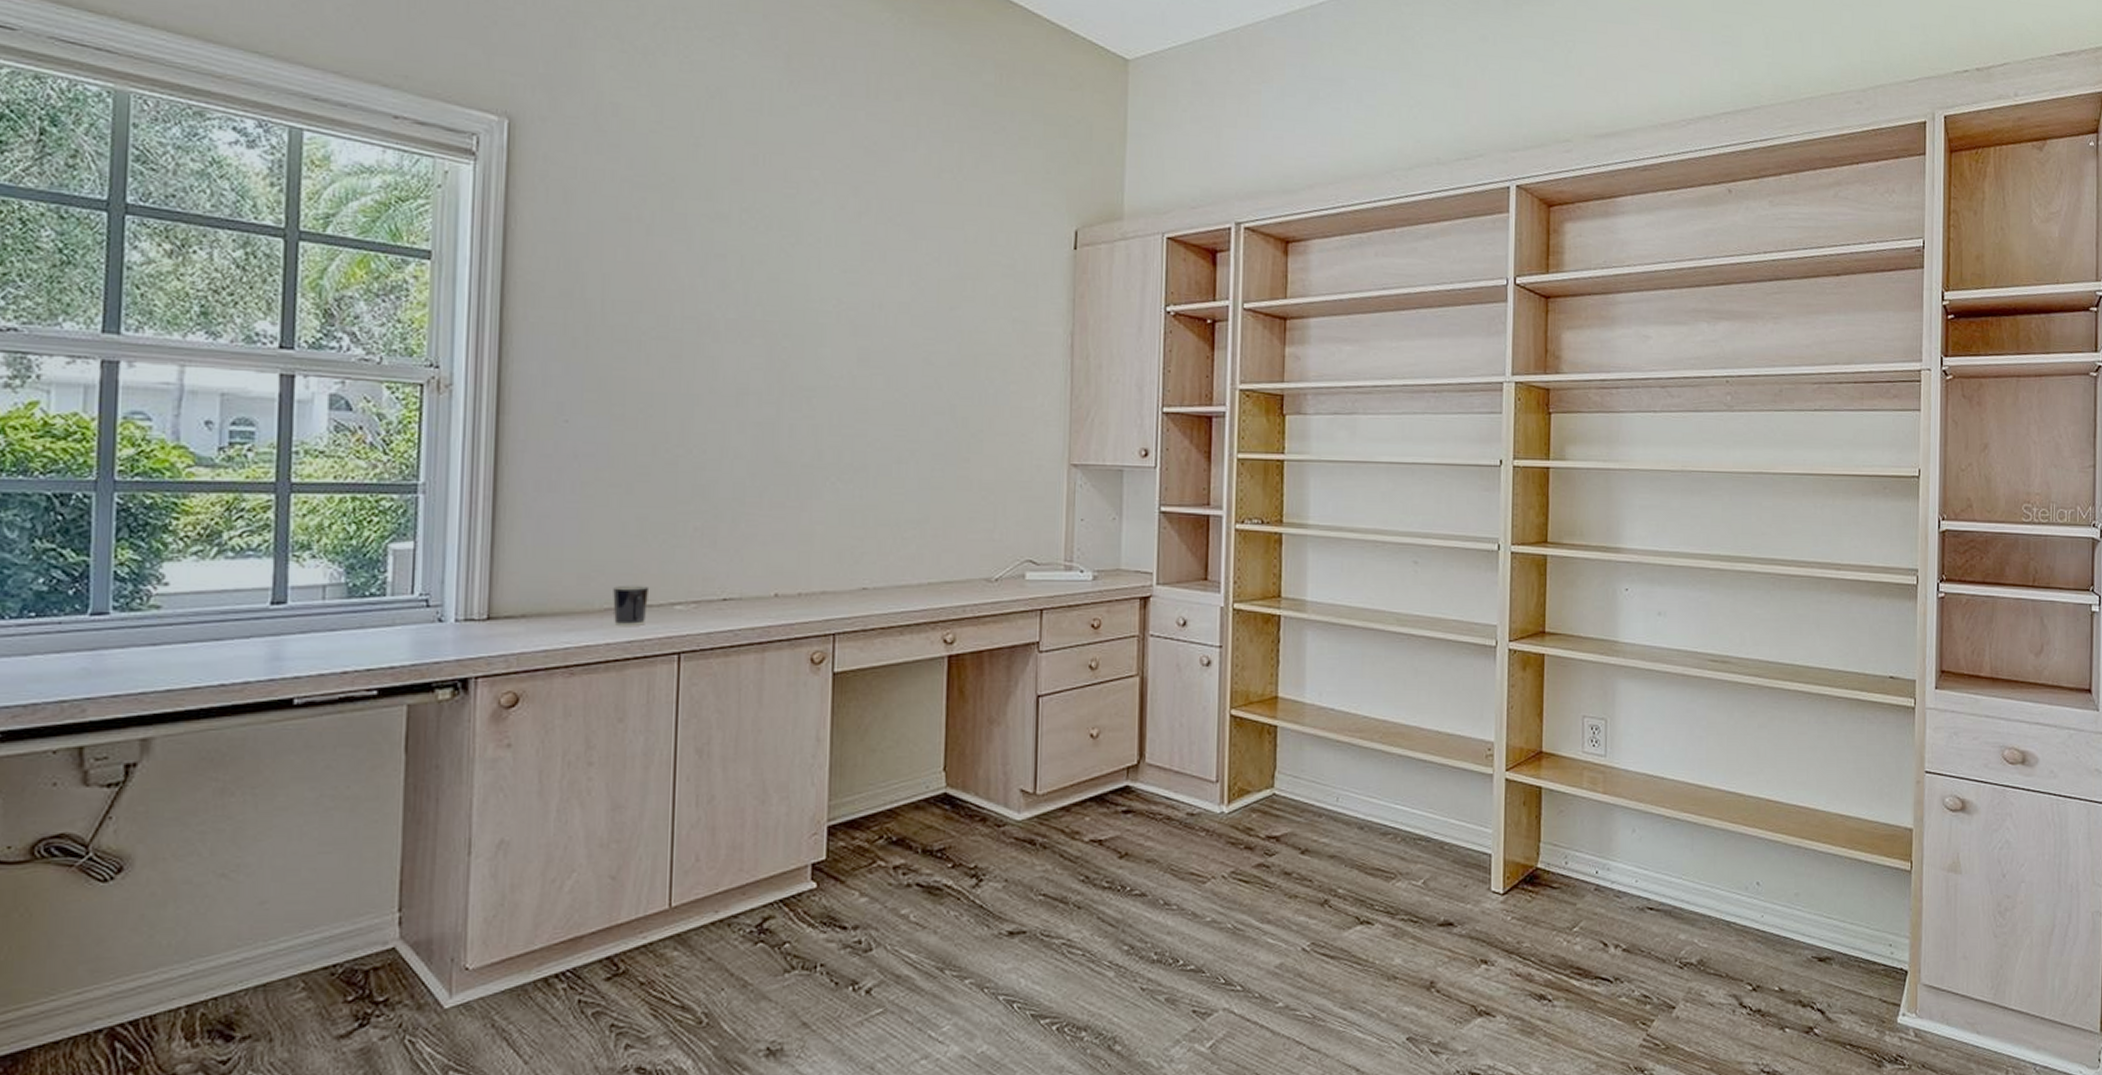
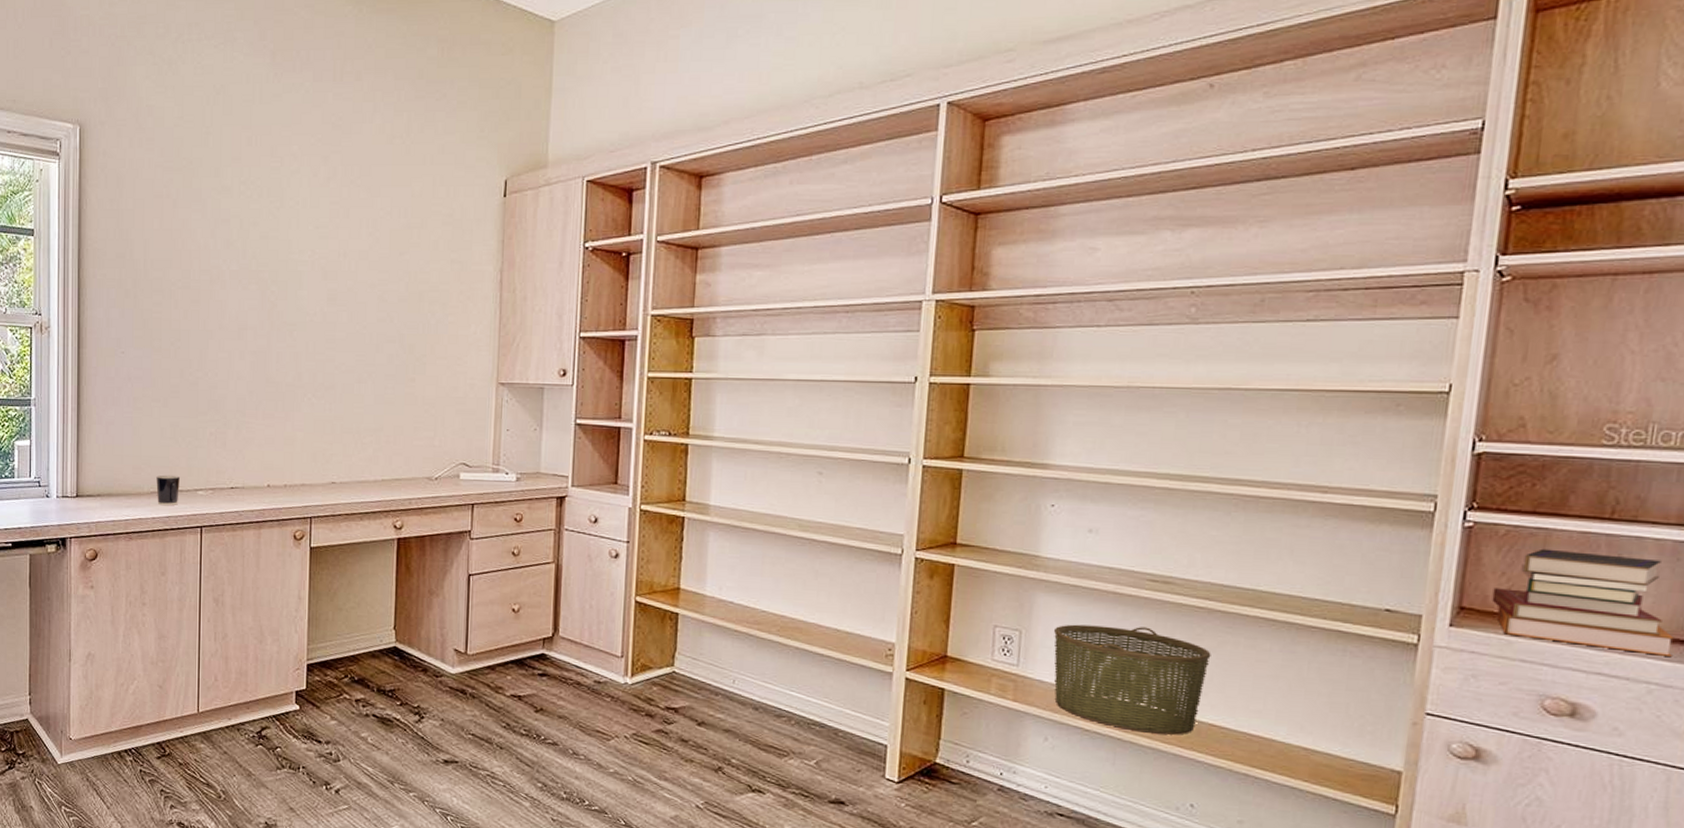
basket: none [1635,708,1764,814] -> present [1054,624,1211,735]
books: none [1962,614,2081,704] -> present [1492,548,1675,656]

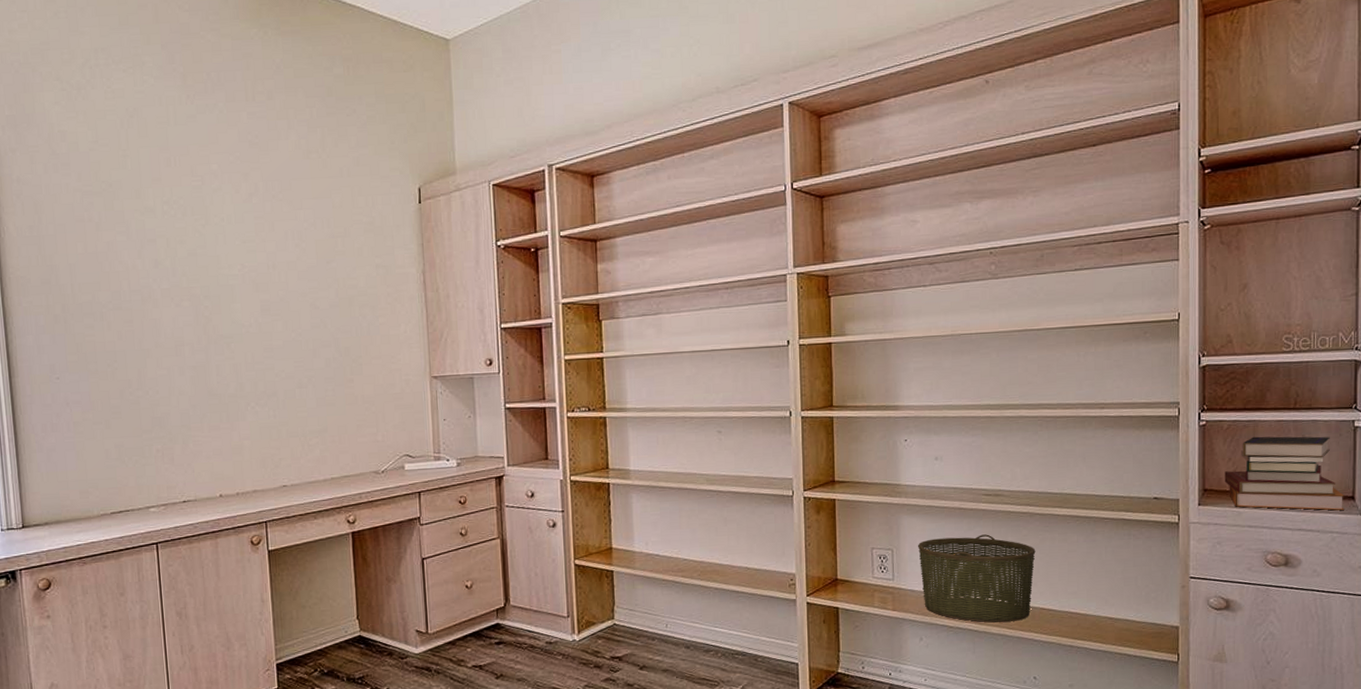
mug: present [156,475,180,506] -> none [105,495,131,527]

